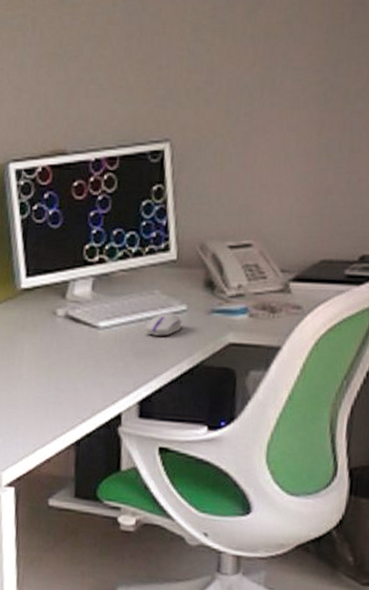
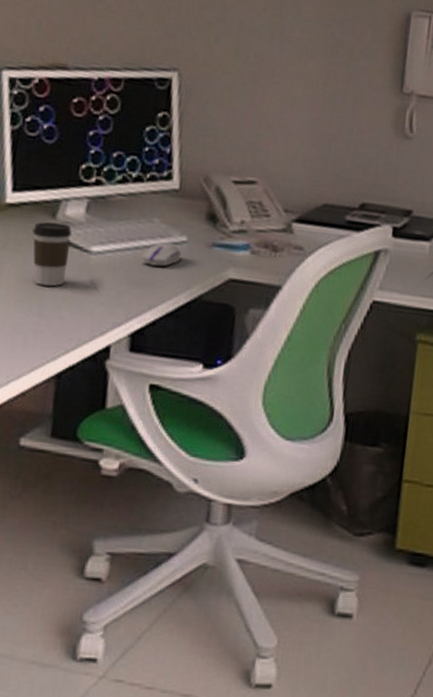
coffee cup: none [46,302,81,362] -> present [32,221,73,287]

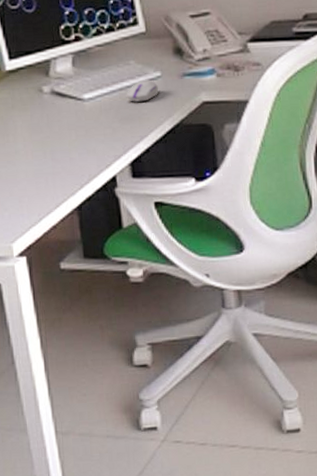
coffee cup: present [32,221,73,287] -> none [33,79,67,135]

